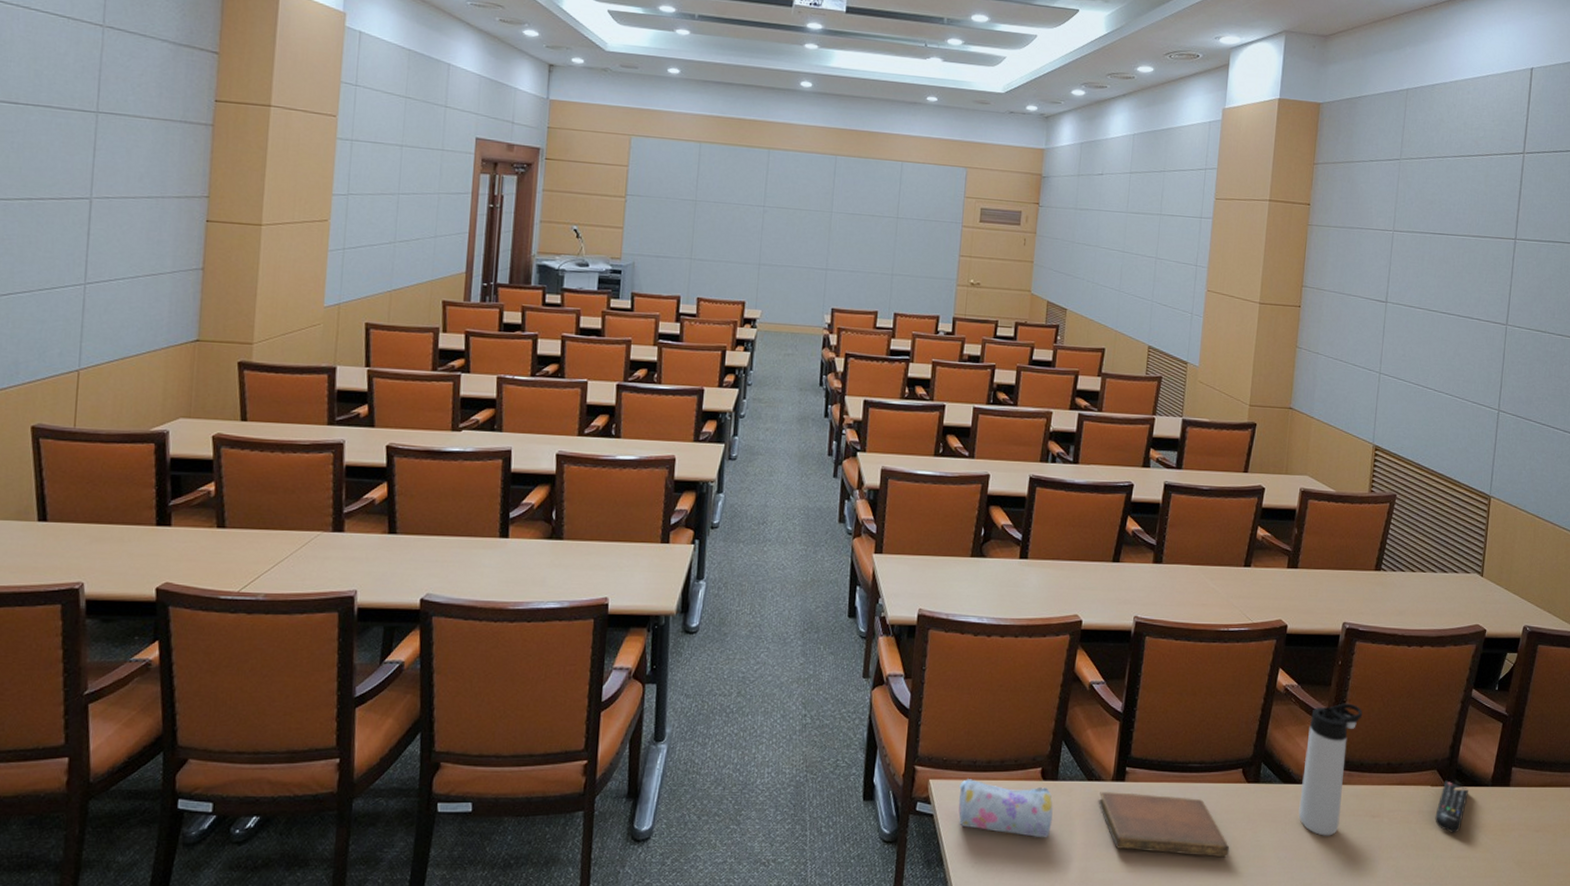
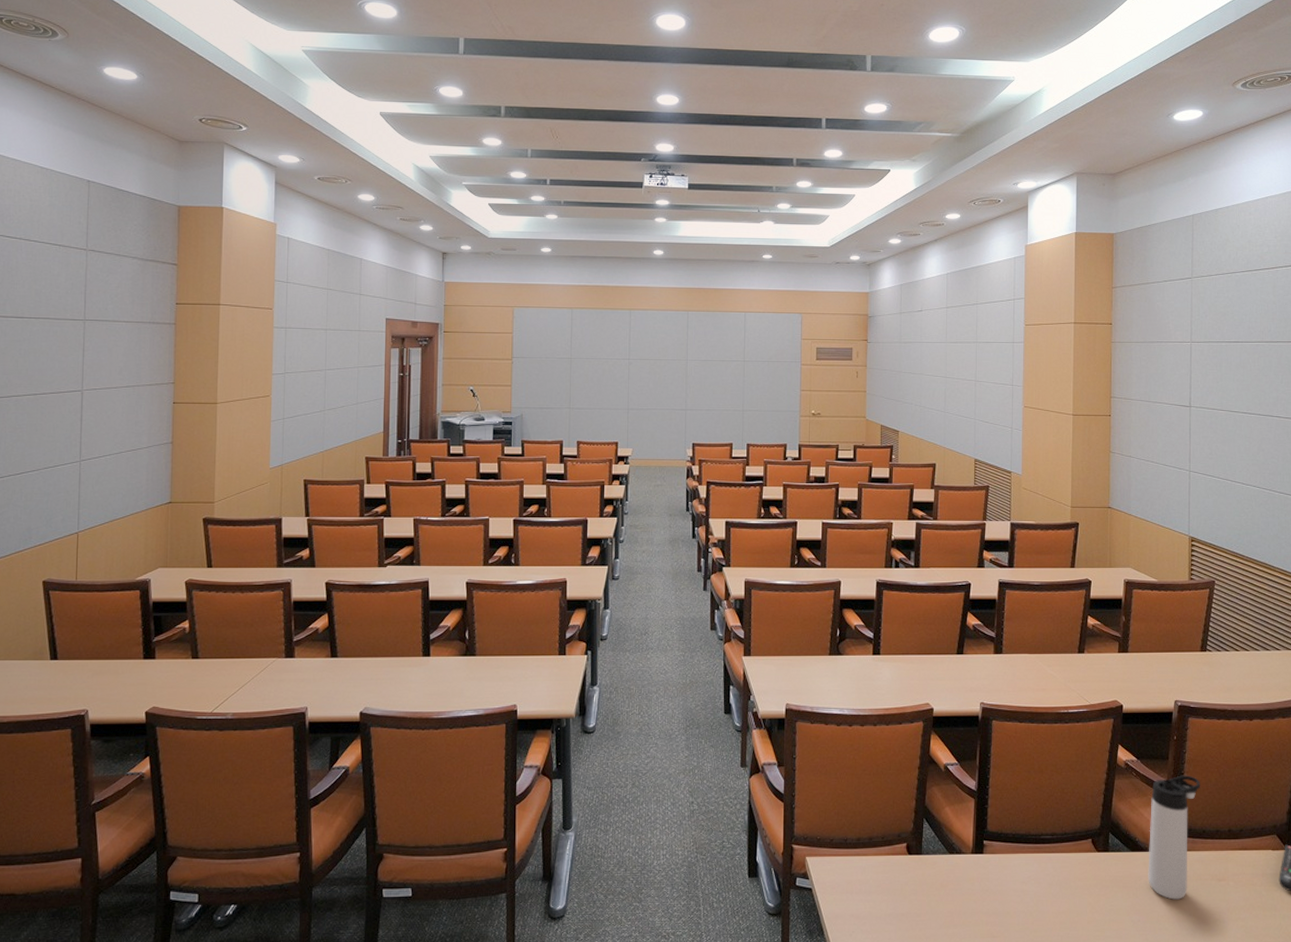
pencil case: present [958,779,1053,838] -> none [833,855,921,908]
notebook: present [1098,791,1230,858] -> none [960,863,1086,922]

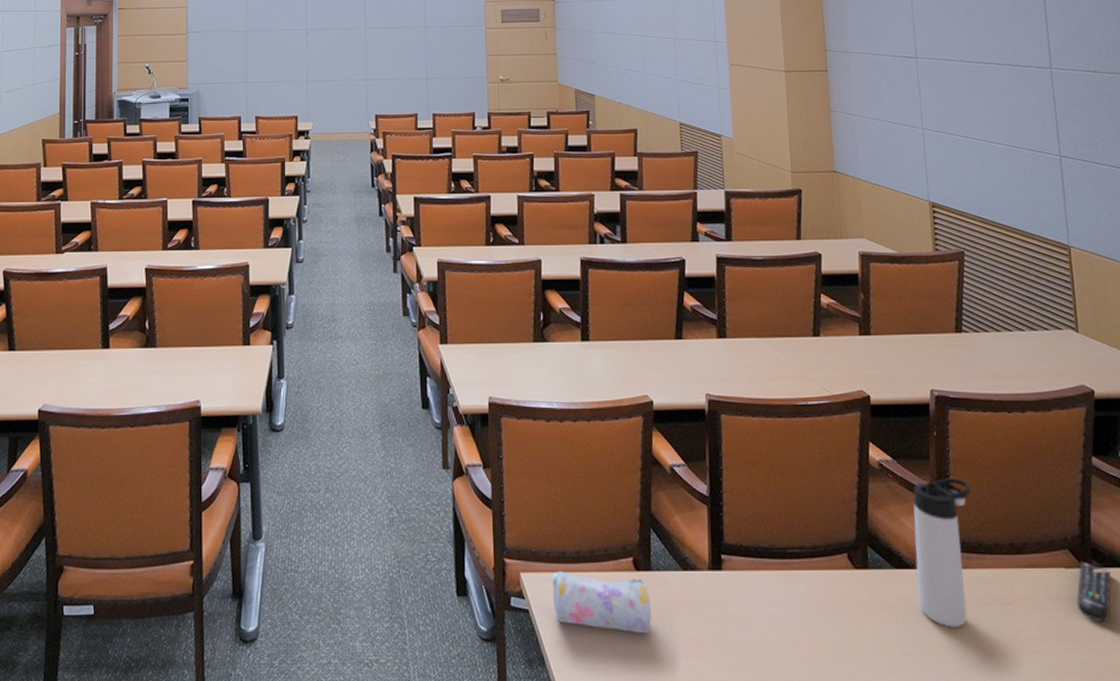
pencil case: none [833,855,921,908] -> present [551,571,653,634]

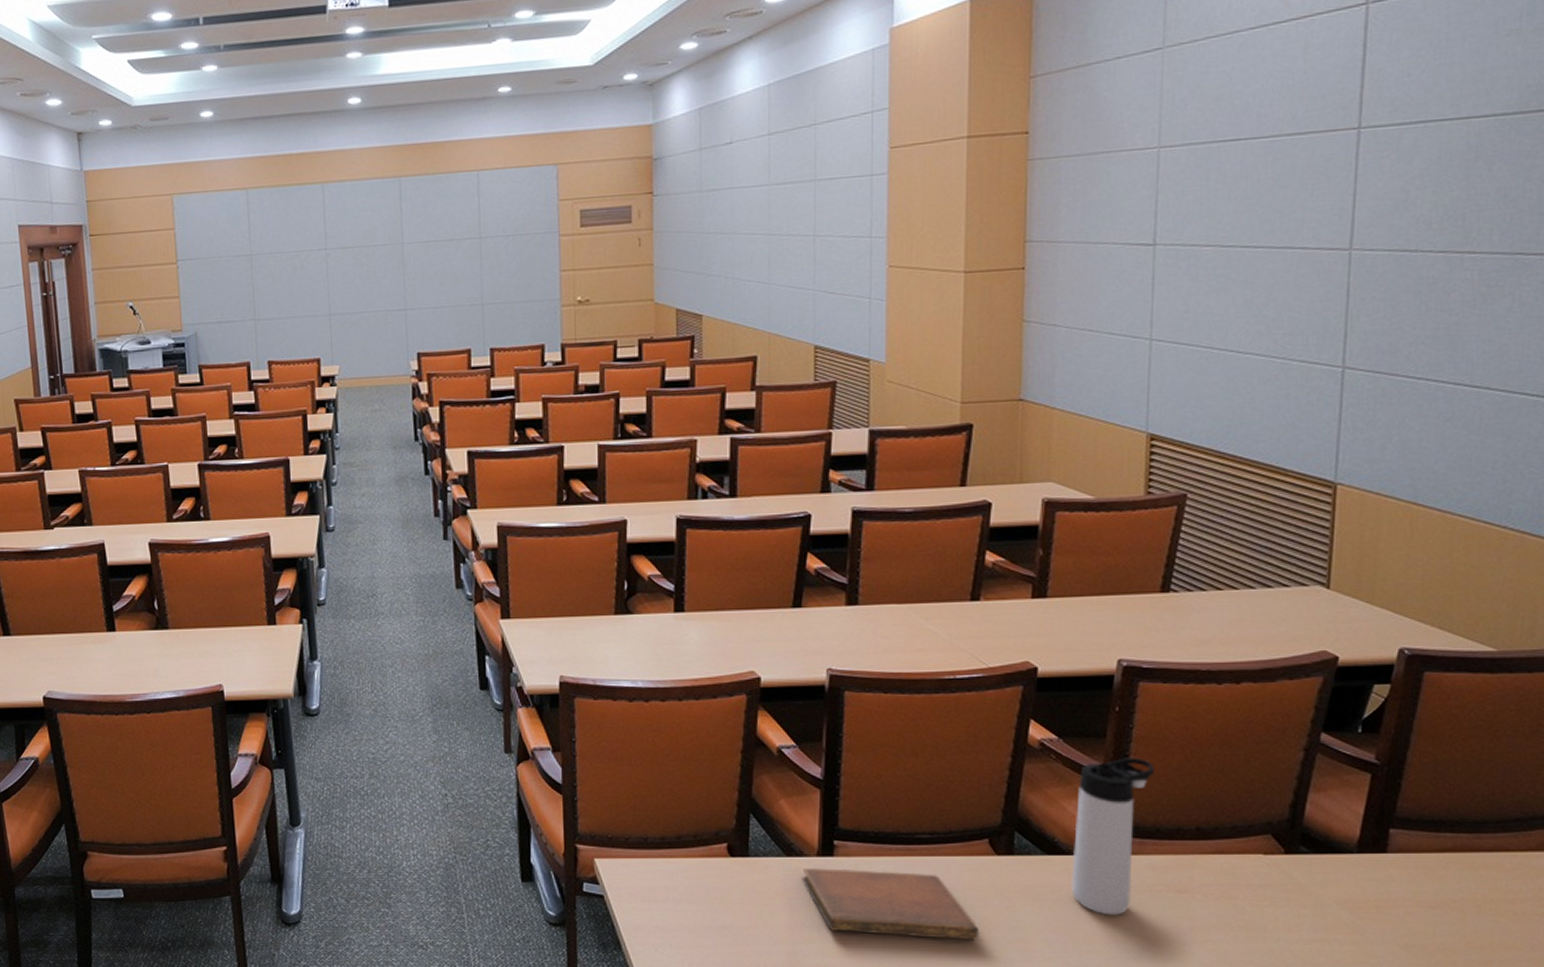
pencil case: present [551,571,653,634] -> none [630,857,748,920]
notebook: none [697,581,849,654] -> present [801,867,980,941]
remote control: present [1076,561,1111,622] -> none [1272,847,1322,911]

